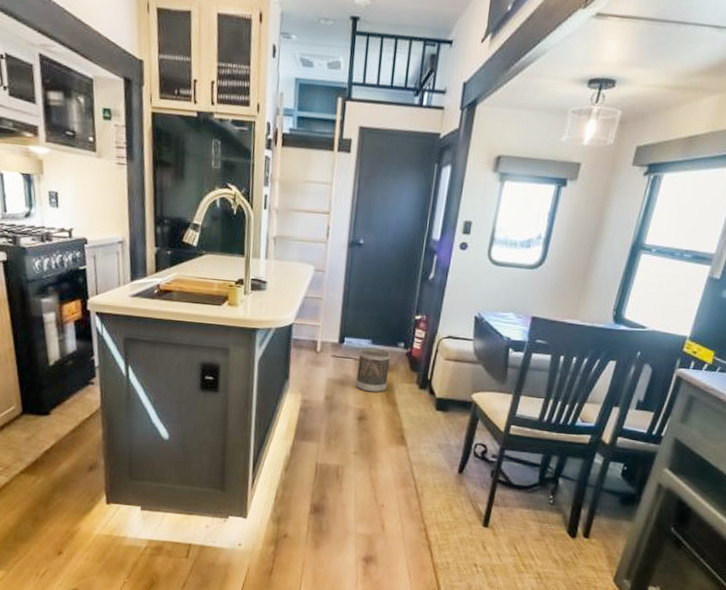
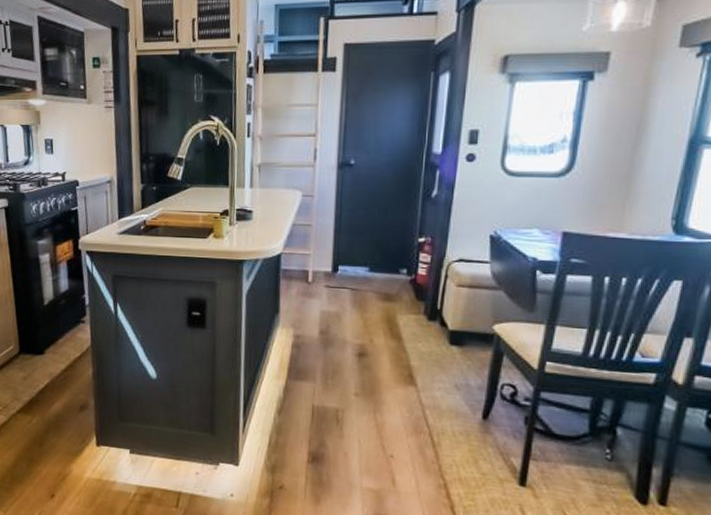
wastebasket: present [355,347,391,393] -> none [352,275,392,326]

